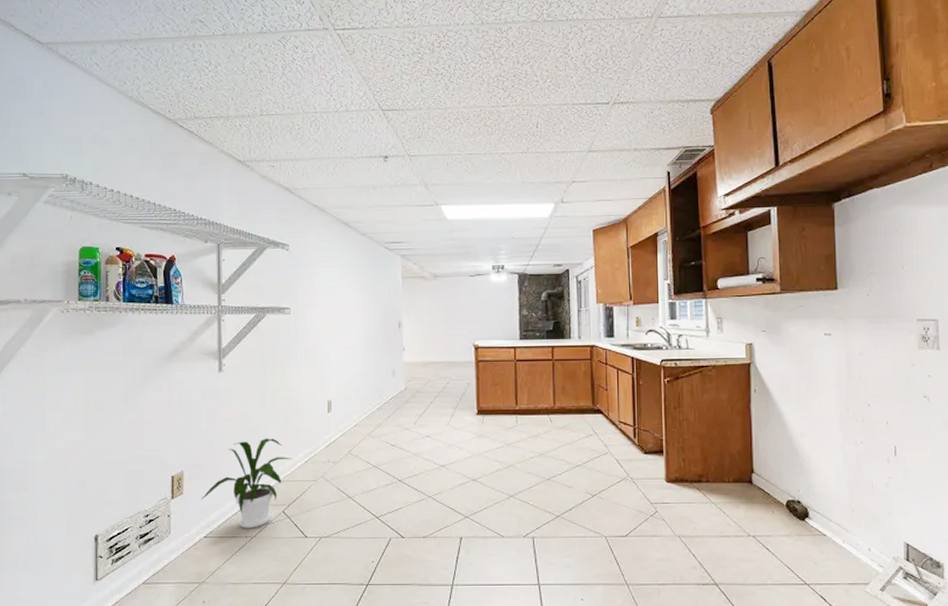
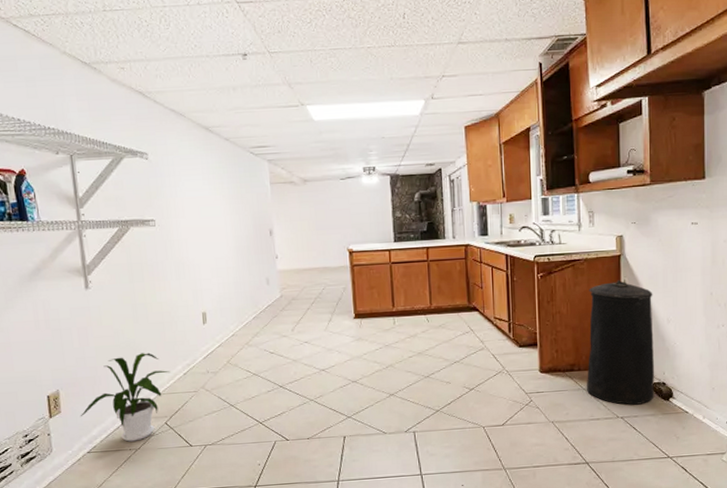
trash can: none [716,389,788,523] -> present [587,280,654,405]

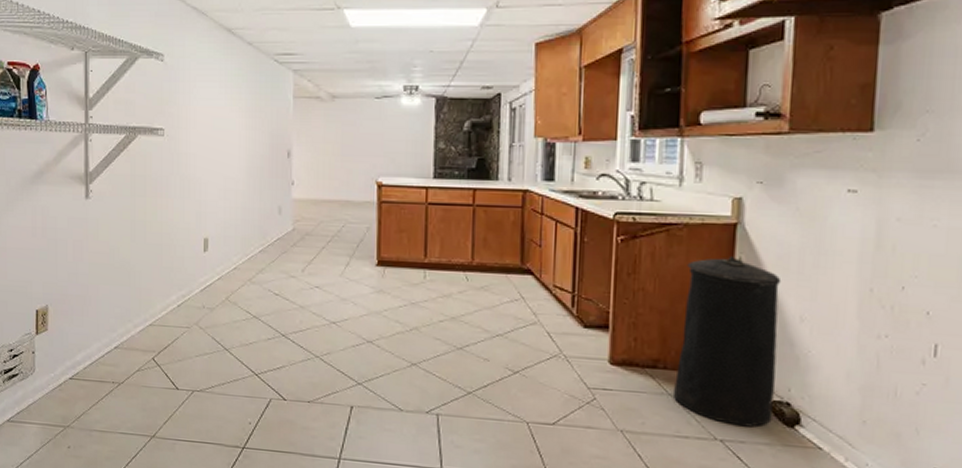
house plant: present [80,352,171,442] -> none [66,276,164,374]

